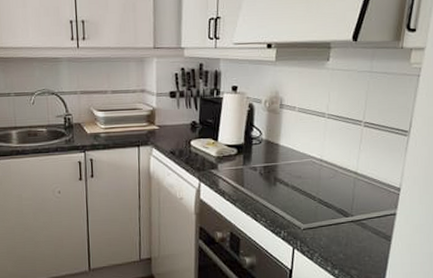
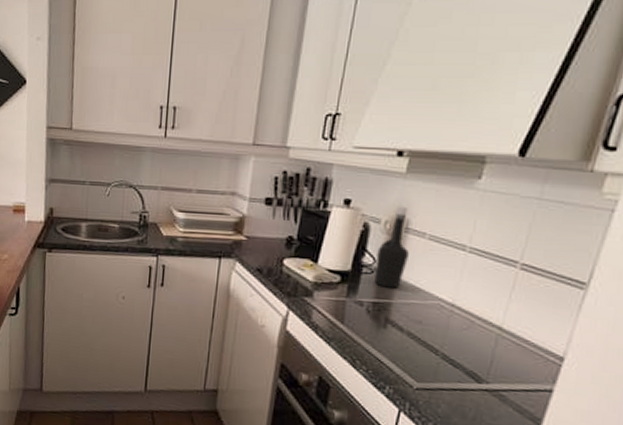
bottle: none [262,87,285,154] -> present [374,206,409,288]

